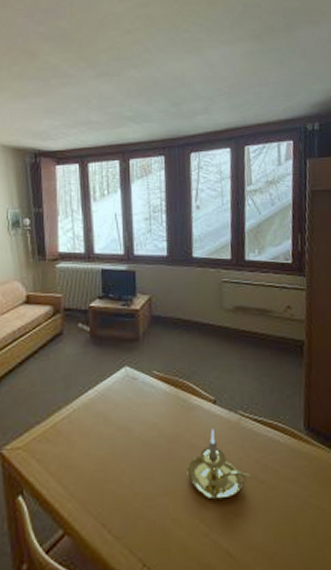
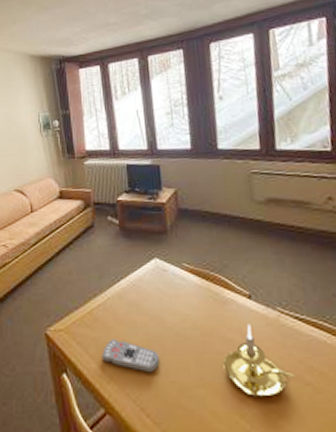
remote control: none [63,453,125,487] -> present [101,339,160,373]

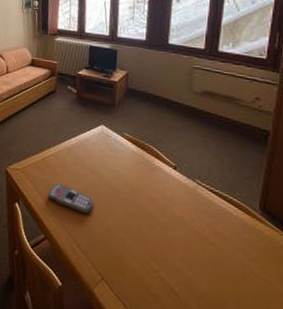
candle holder: present [222,324,295,397] -> none [144,189,202,248]

